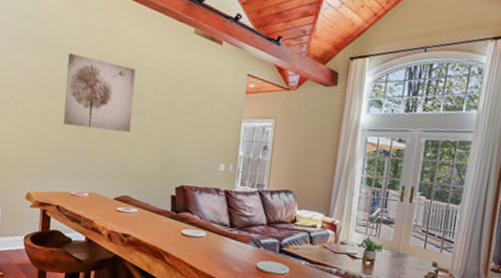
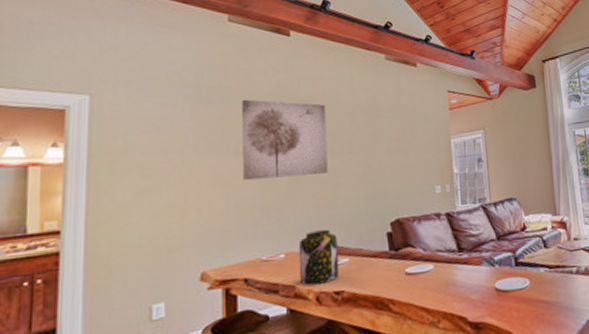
jar: none [97,179,131,225] -> present [298,229,339,286]

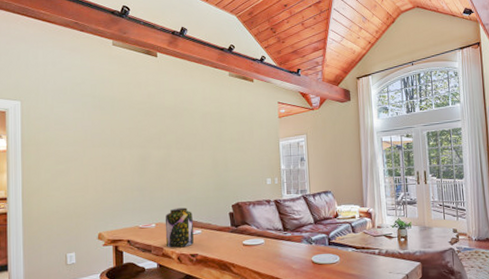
wall art: present [242,99,328,181] -> none [123,106,186,168]

